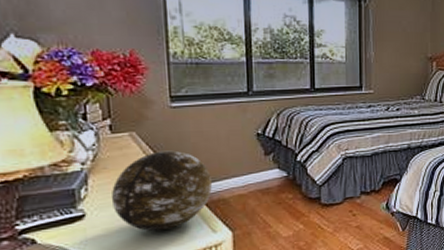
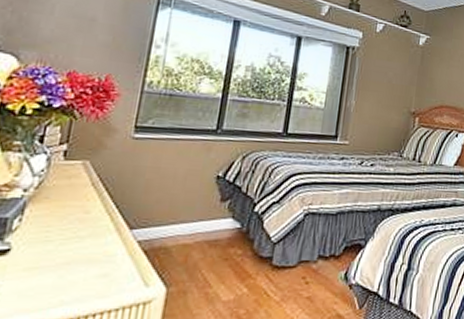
decorative orb: present [111,150,213,232] -> none [43,184,158,278]

